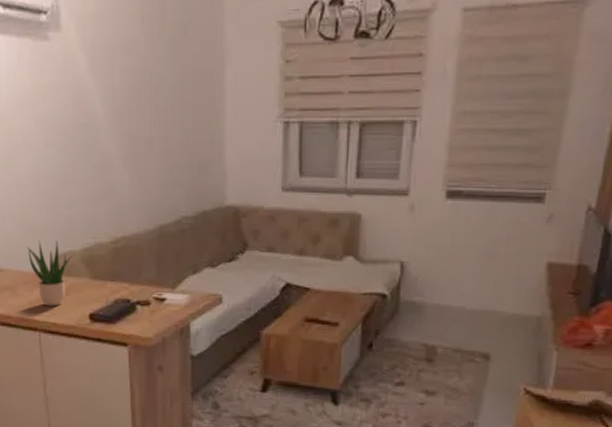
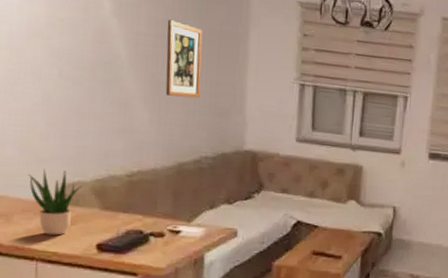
wall art: none [140,68,177,152] -> present [165,19,203,98]

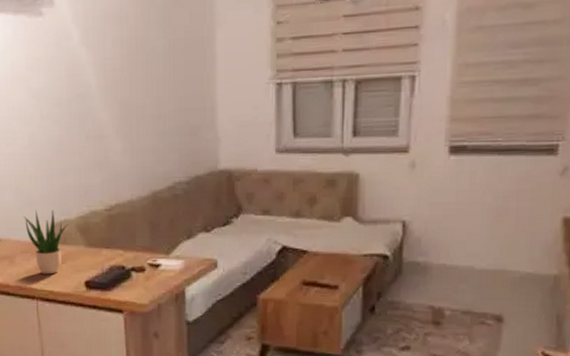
wall art: present [165,19,203,98] -> none [131,37,169,120]

